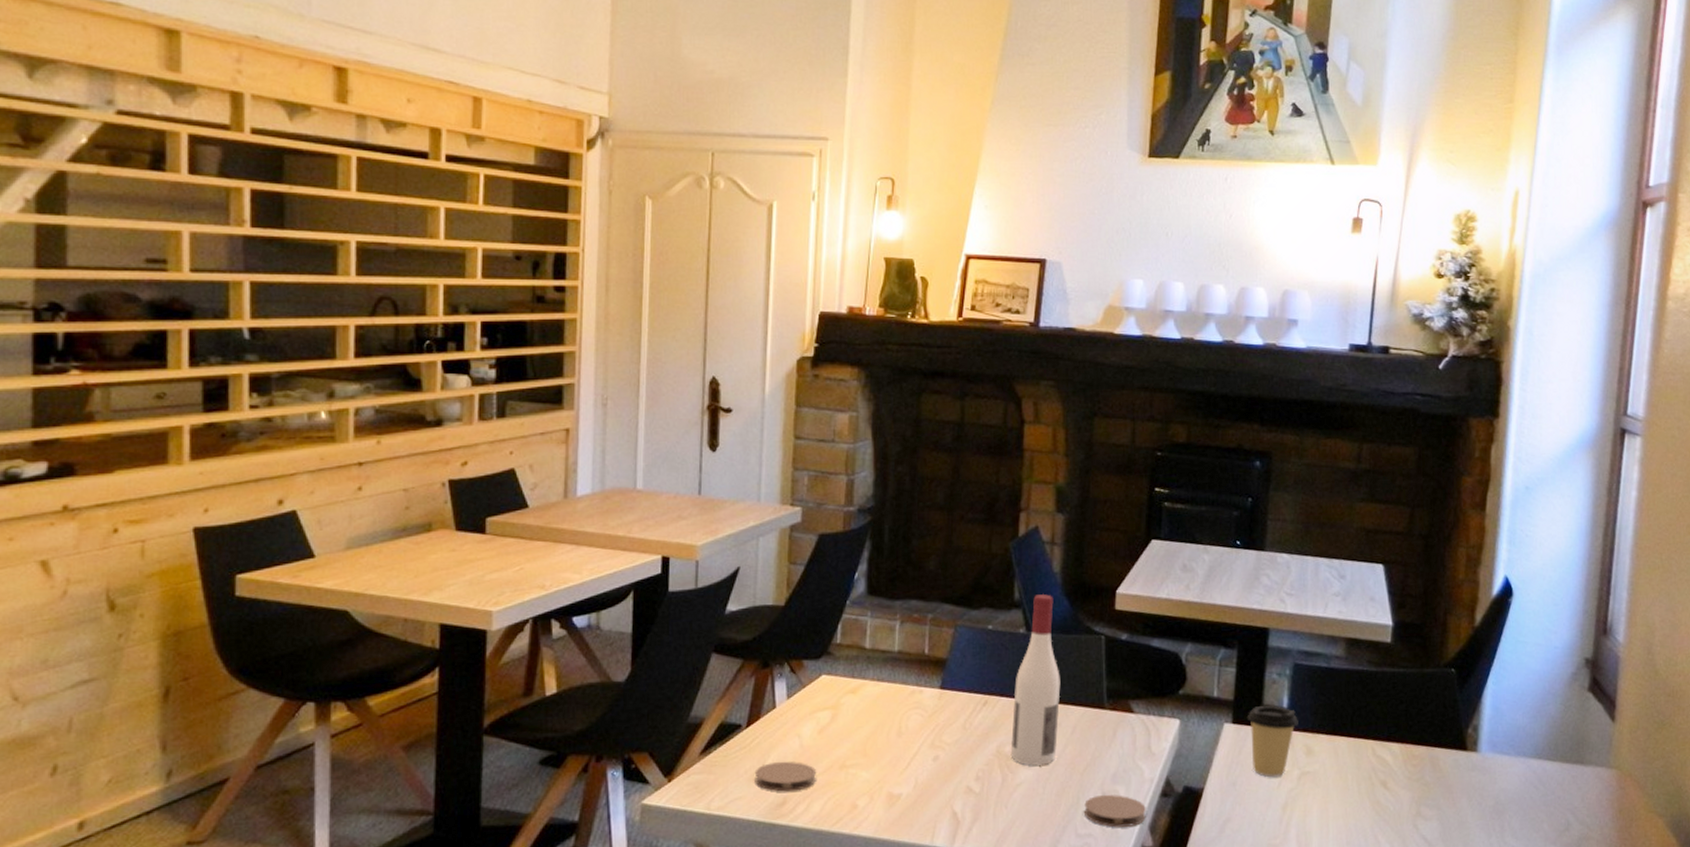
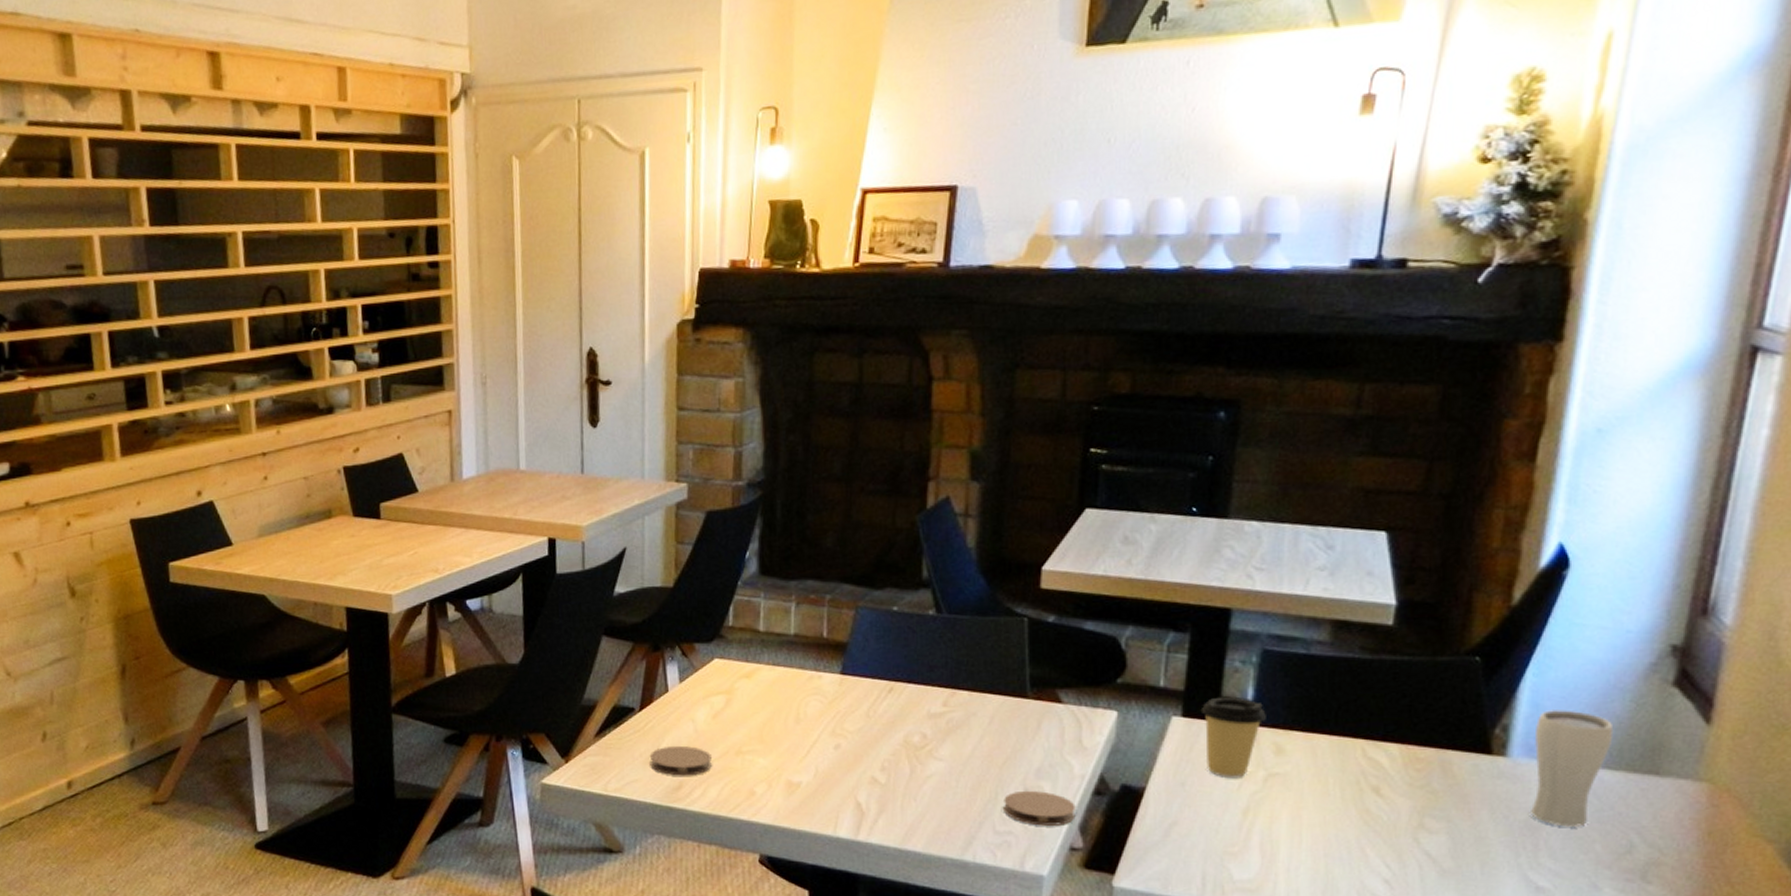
wine bottle: present [1010,593,1061,766] -> none [919,571,976,757]
drinking glass: none [1497,712,1551,810] -> present [1531,710,1614,827]

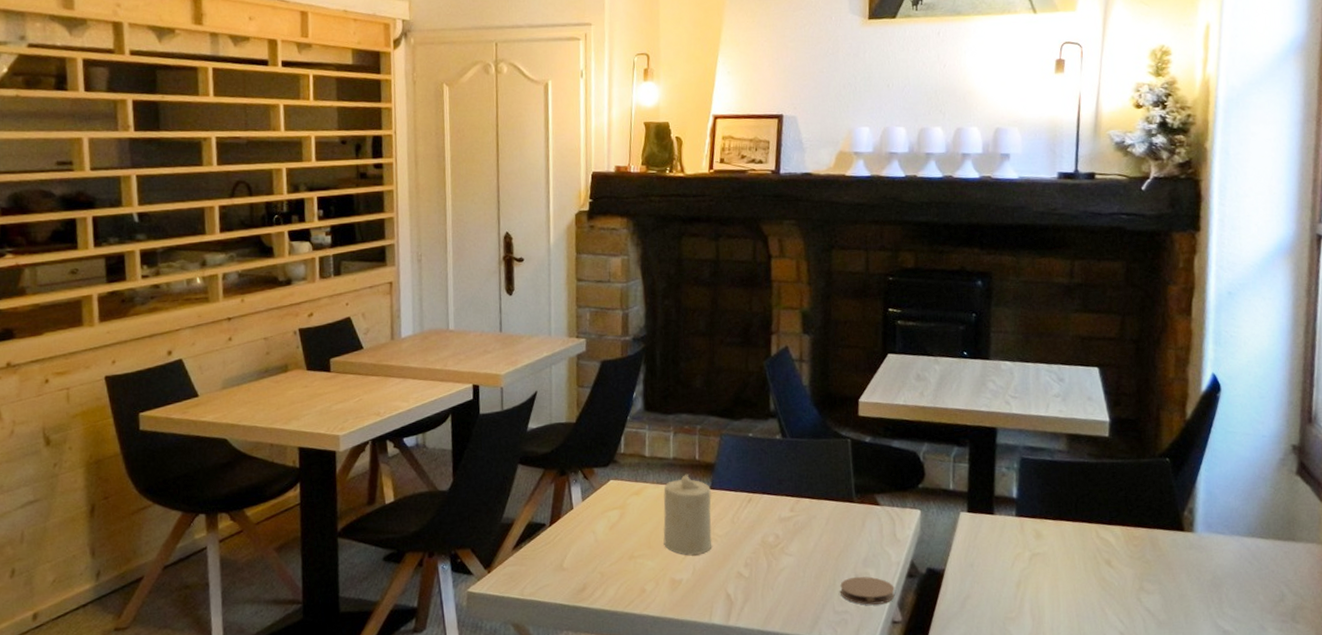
coaster: present [649,745,712,776] -> none [558,553,610,580]
candle: none [779,654,841,755] -> present [663,473,712,556]
coffee cup: present [1202,698,1266,779] -> none [981,496,1027,559]
drinking glass: present [1531,710,1614,827] -> none [1211,495,1263,584]

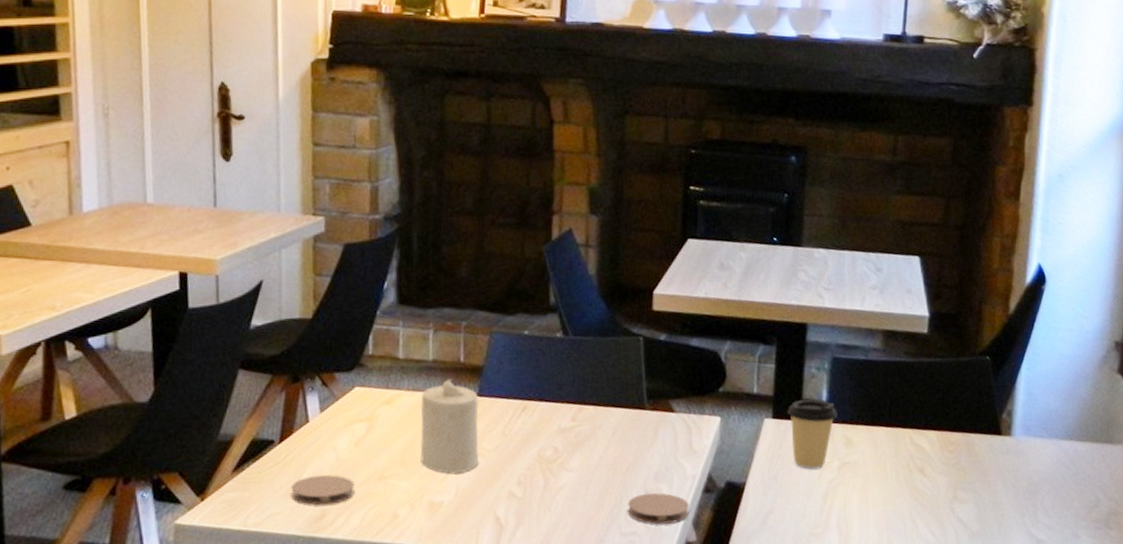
coaster: none [558,553,610,580] -> present [290,475,355,506]
coffee cup: none [981,496,1027,559] -> present [788,399,838,470]

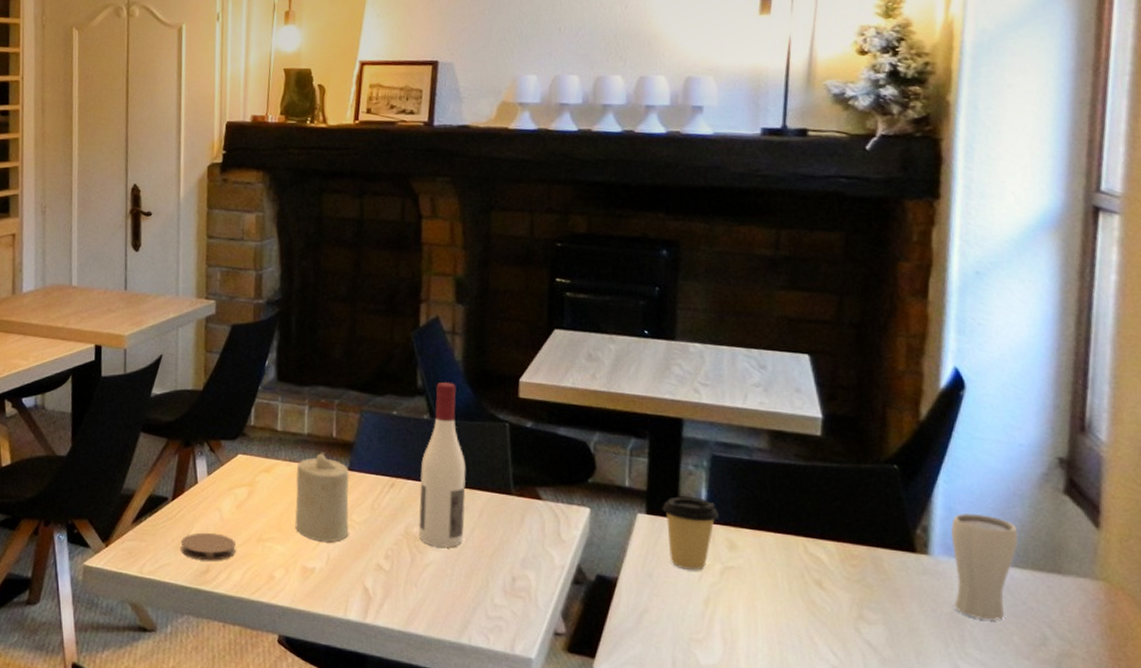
wine bottle: none [552,296,600,468] -> present [418,381,466,547]
coaster: present [627,493,689,525] -> none [493,578,558,612]
drinking glass: none [1030,396,1082,490] -> present [951,513,1019,620]

